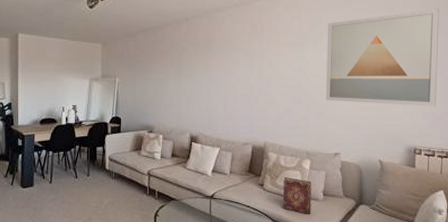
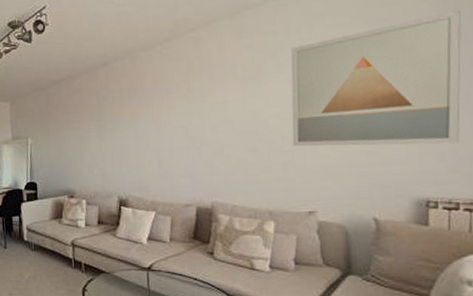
hardback book: present [282,176,311,215] -> none [240,242,279,289]

